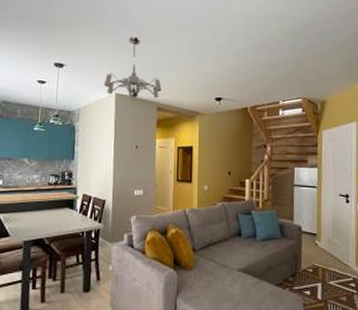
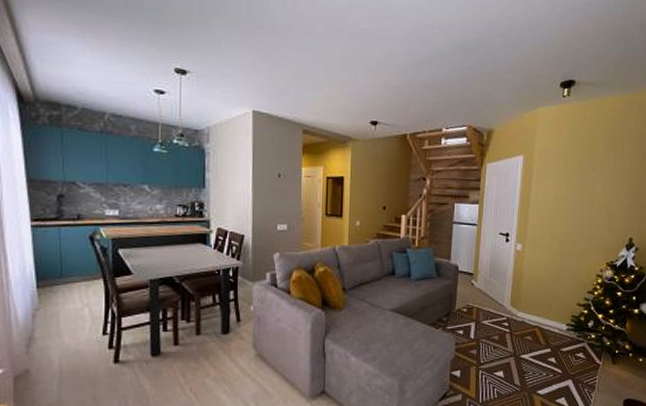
chandelier: present [104,36,162,102] -> none [238,39,308,122]

